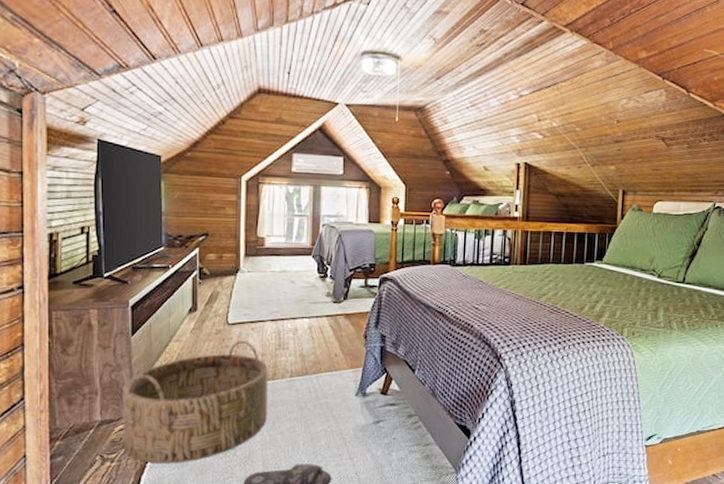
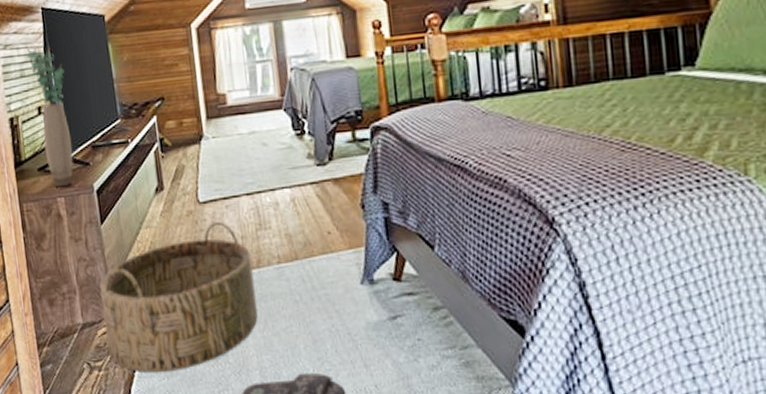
vase: none [76,171,114,300] -> present [26,45,74,188]

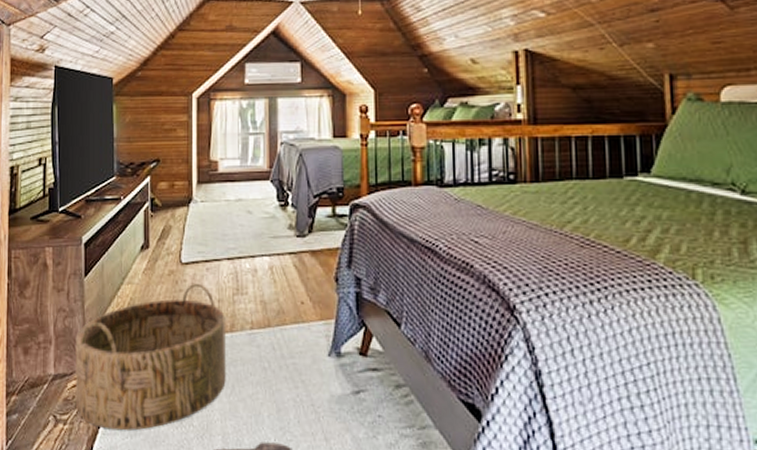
vase: present [26,45,74,188] -> none [35,101,69,237]

